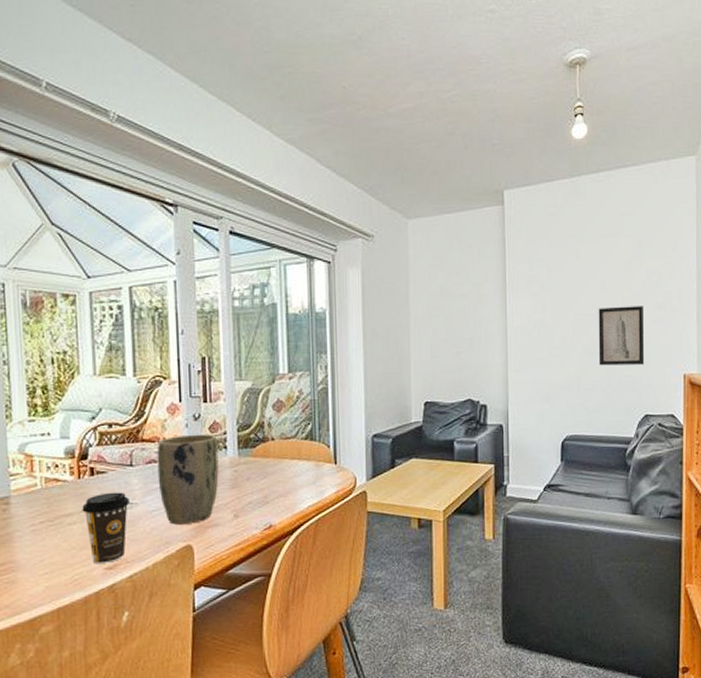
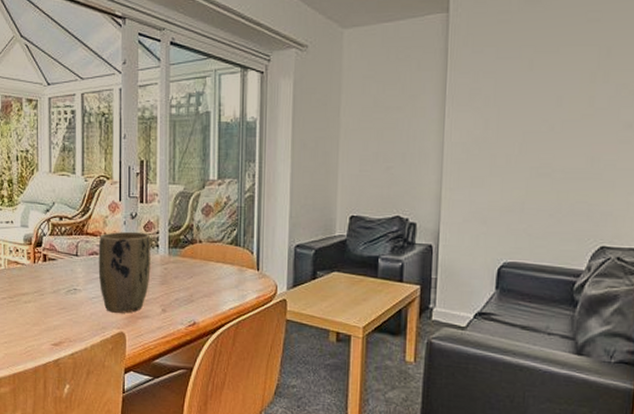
coffee cup: present [82,492,129,564] -> none [36,277,74,340]
wall art: present [598,306,645,366] -> none [548,124,608,190]

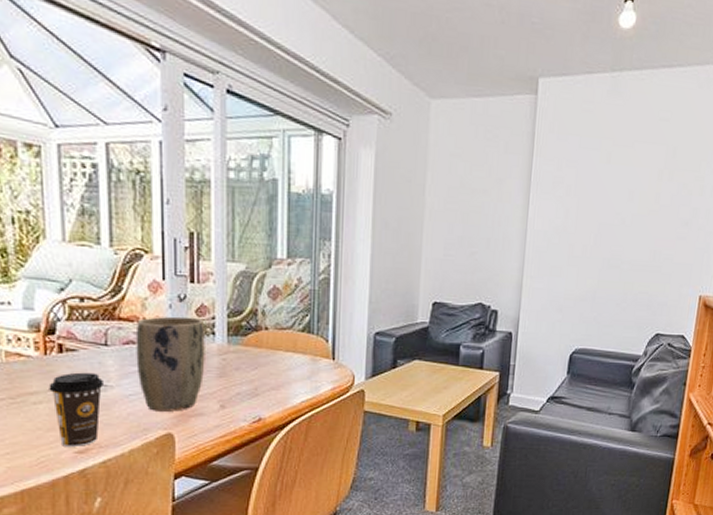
coffee cup: none [36,277,74,340] -> present [49,372,103,447]

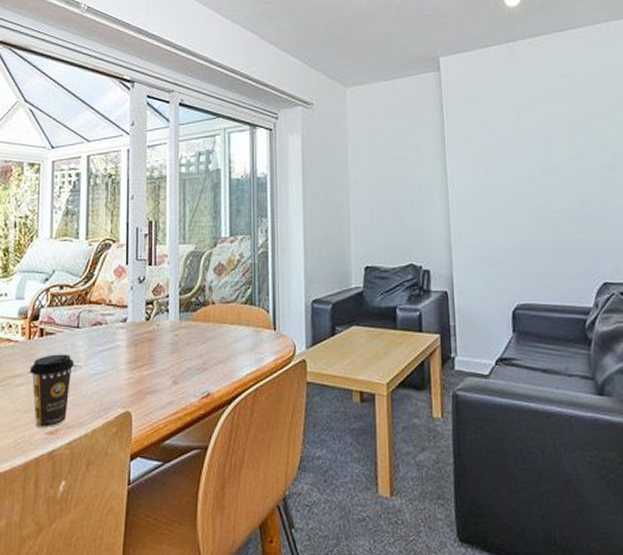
plant pot: present [135,316,205,412] -> none [102,296,160,389]

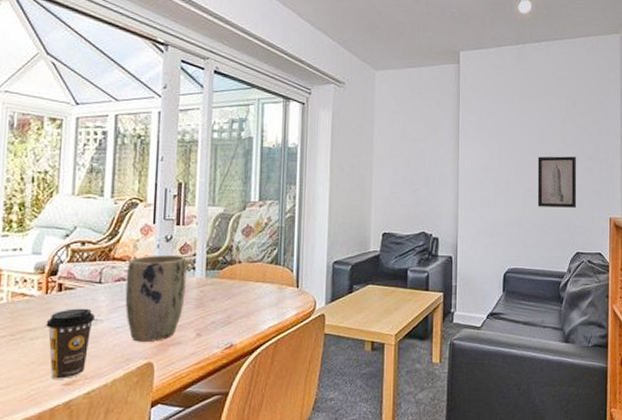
plant pot: none [102,296,160,389] -> present [125,255,187,342]
wall art: none [543,167,599,229] -> present [537,156,577,208]

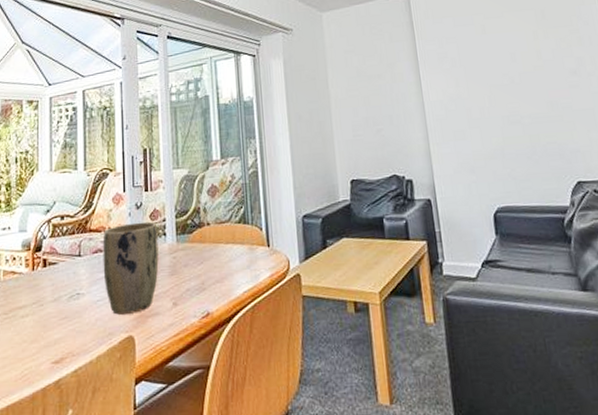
coffee cup: present [46,308,95,379] -> none [34,282,77,357]
wall art: present [537,156,577,208] -> none [511,73,568,134]

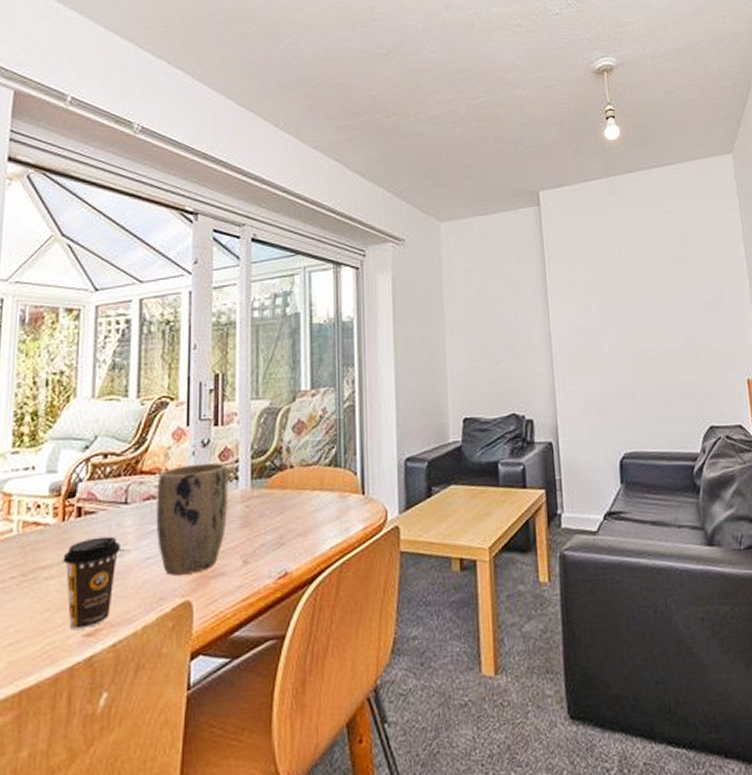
coffee cup: none [34,282,77,357] -> present [63,536,120,629]

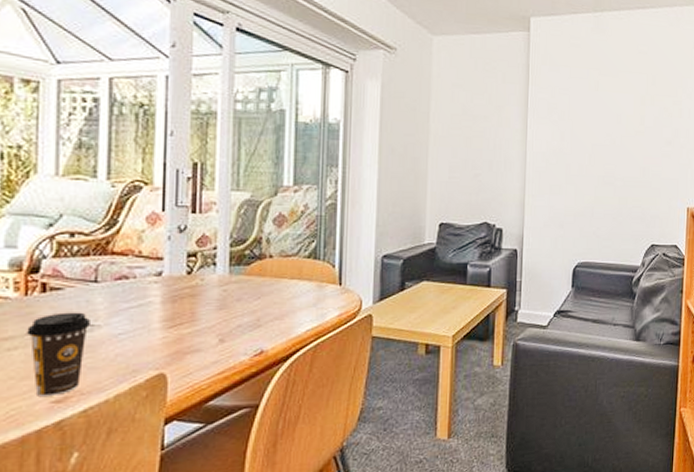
plant pot: present [156,462,228,576] -> none [128,248,206,350]

